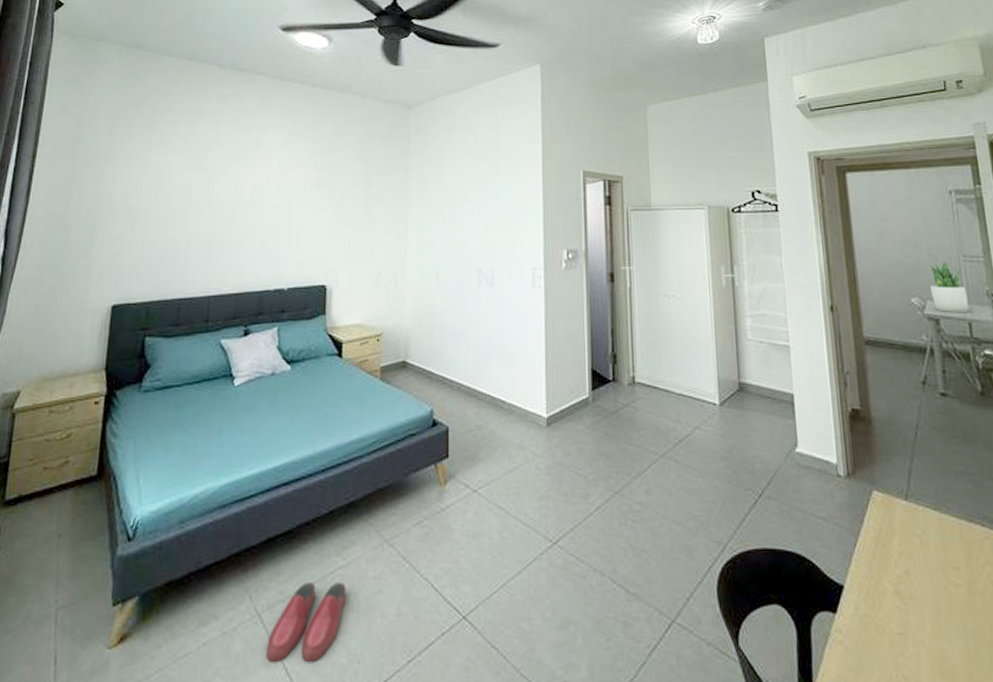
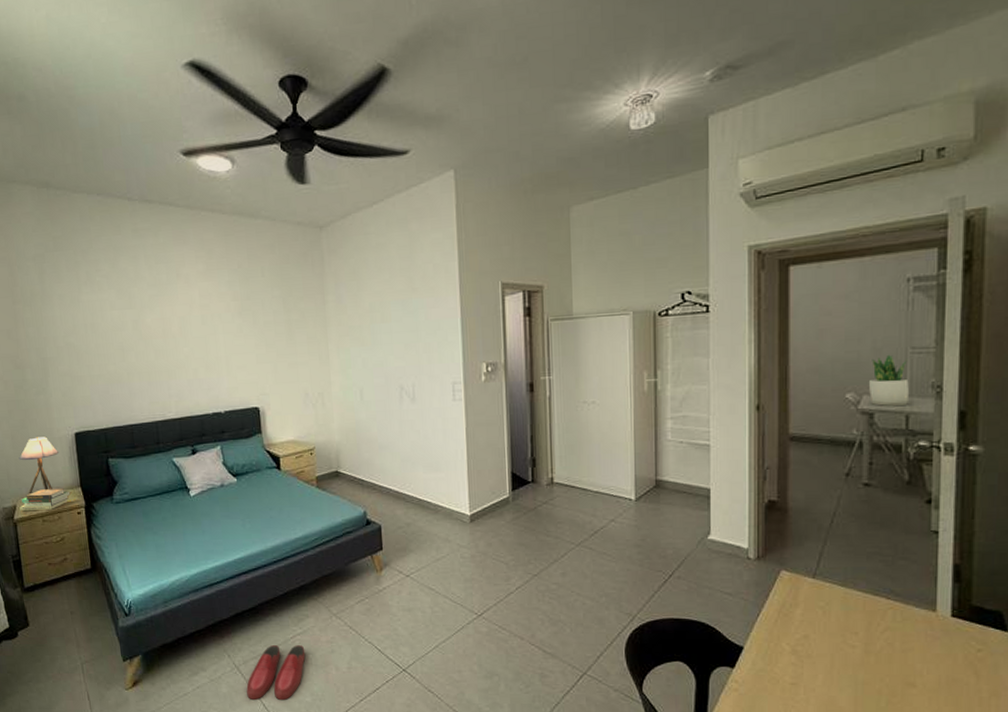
books: none [23,372,91,398] -> present [19,488,71,511]
table lamp: none [37,308,89,378] -> present [18,437,60,495]

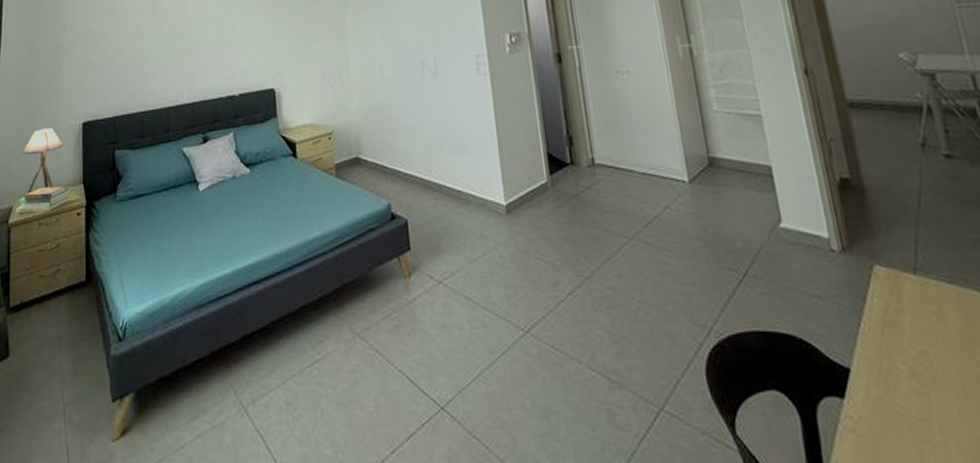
slippers: present [246,645,306,701] -> none [254,376,325,454]
planter: present [868,354,909,407] -> none [917,9,970,66]

